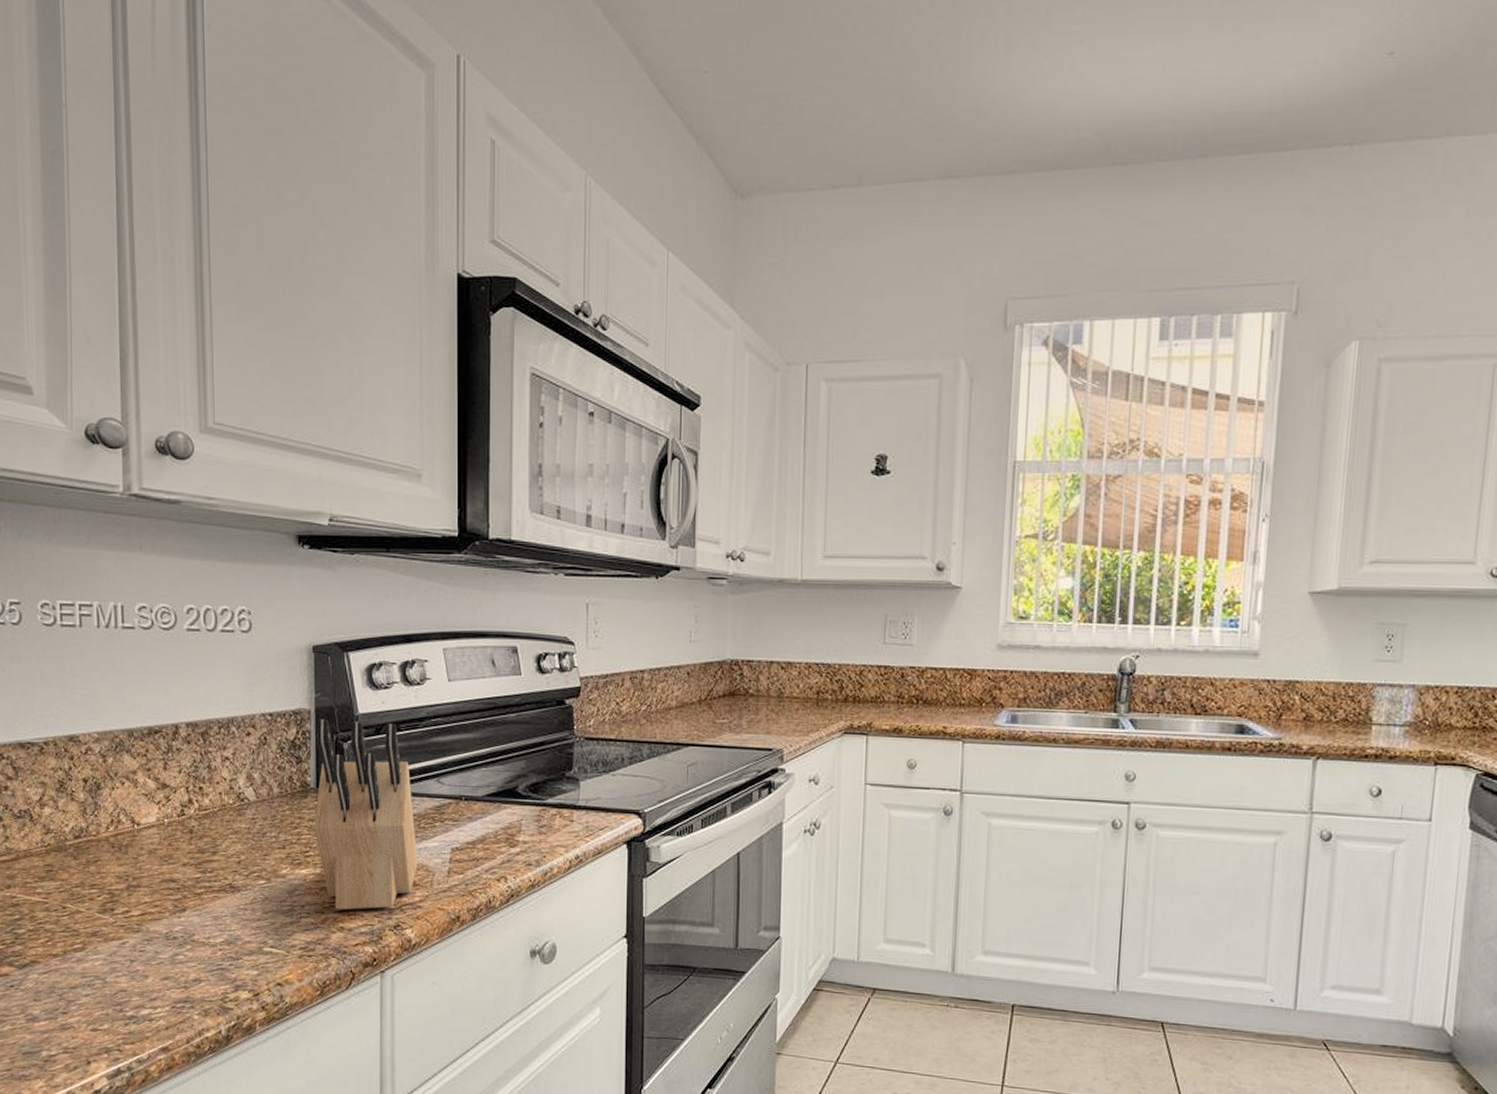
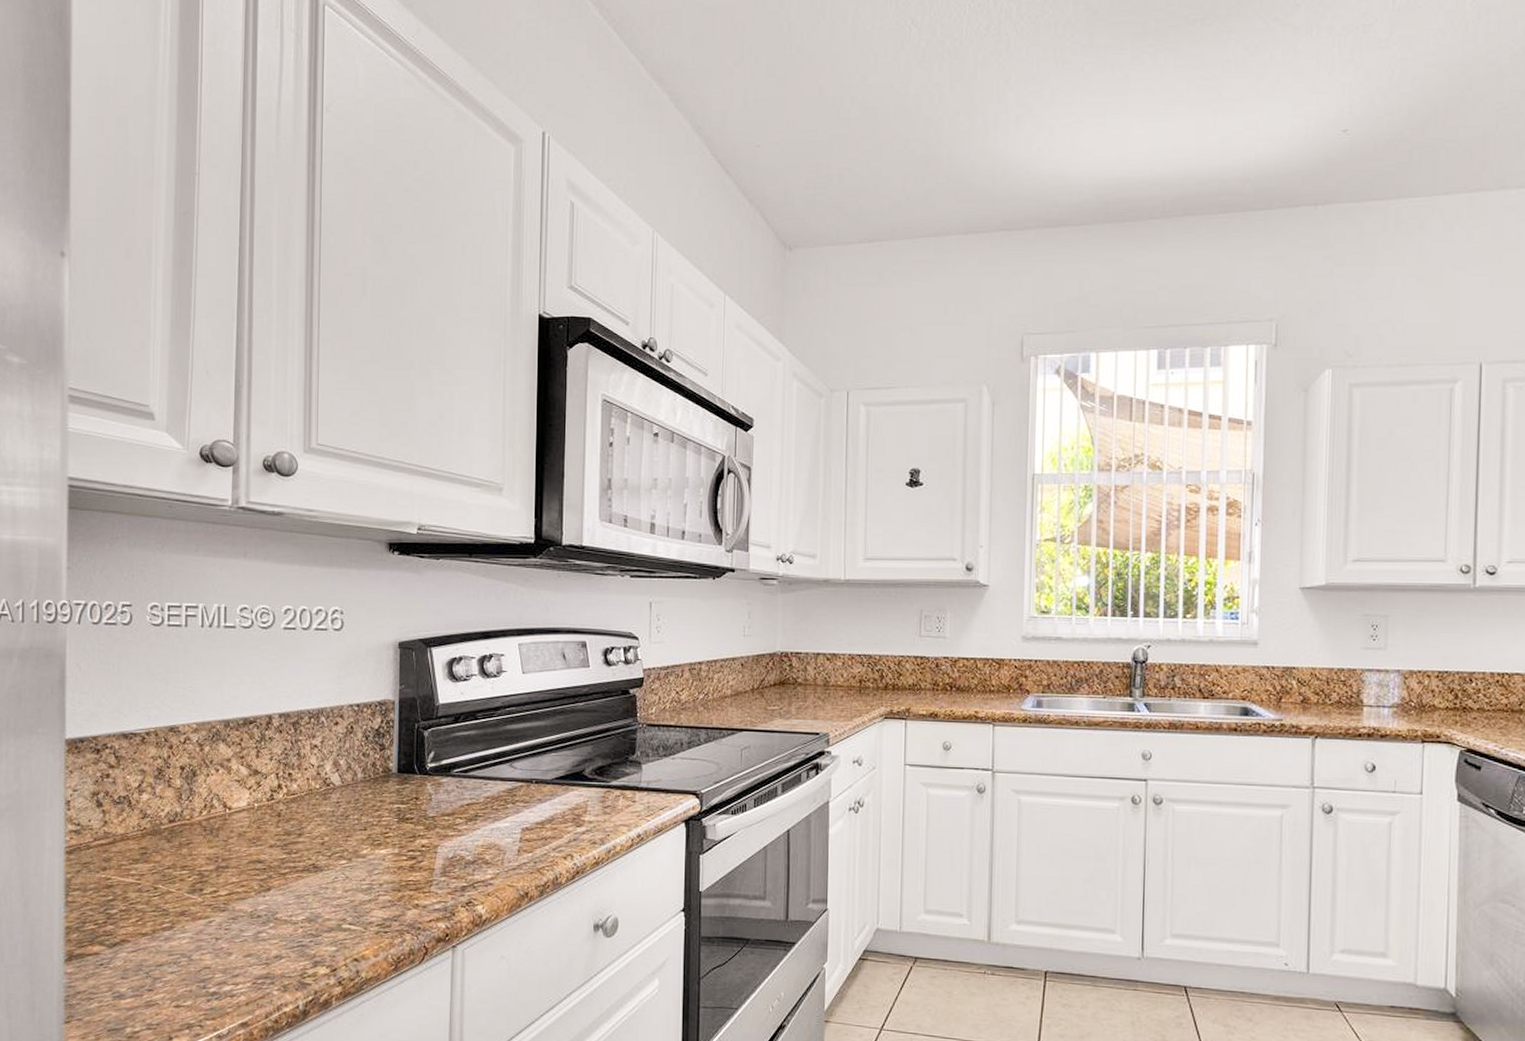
knife block: present [313,719,418,911] -> none [393,709,490,888]

